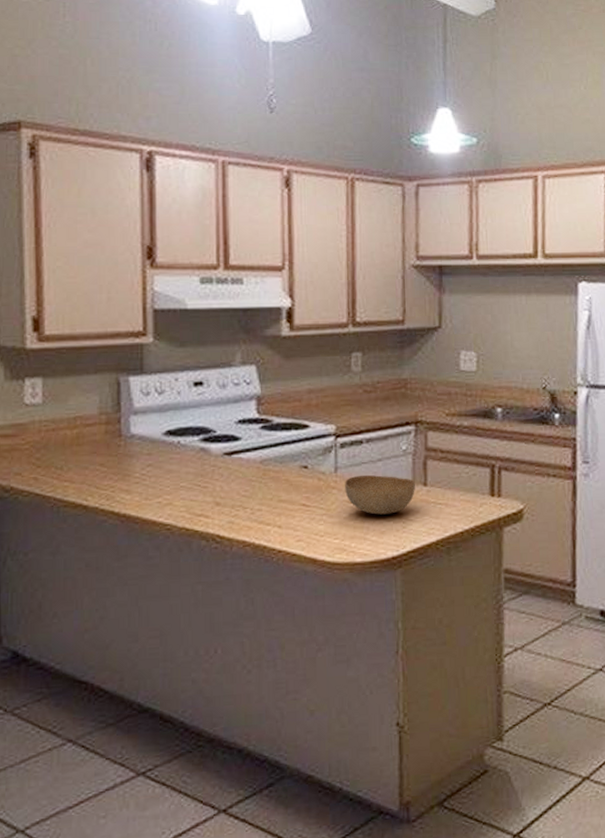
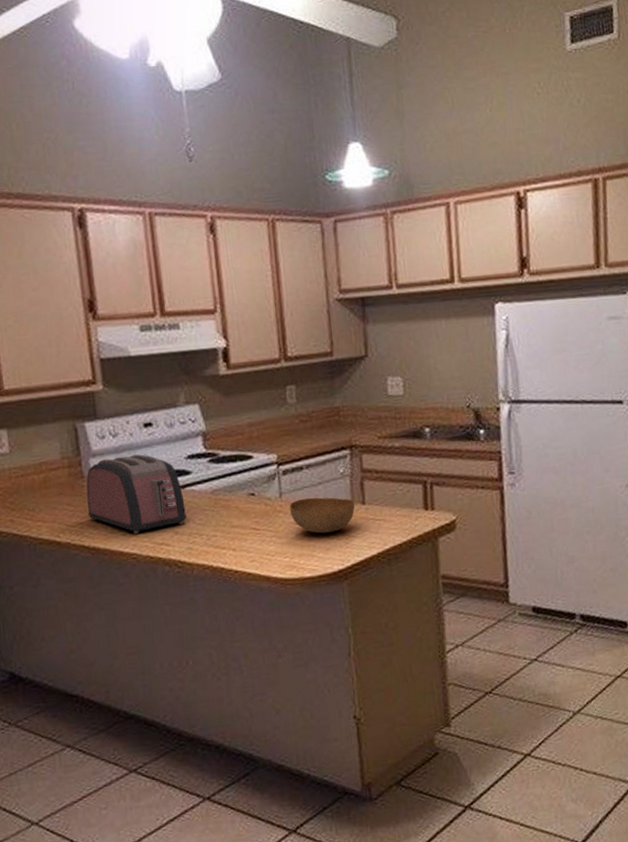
toaster: none [121,415,230,502] -> present [86,454,186,534]

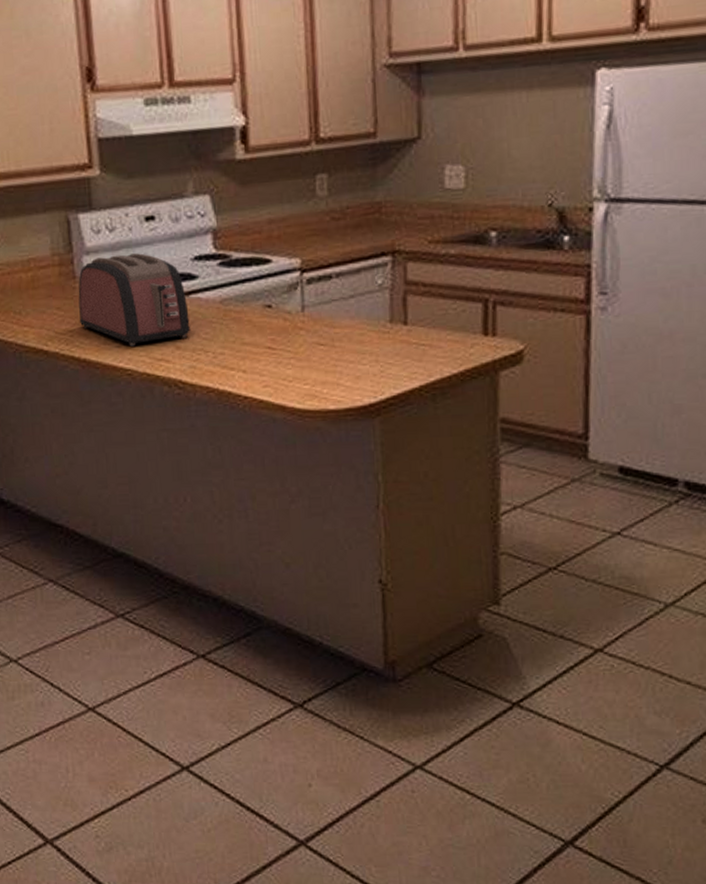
bowl: present [290,497,355,534] -> none [313,313,394,358]

